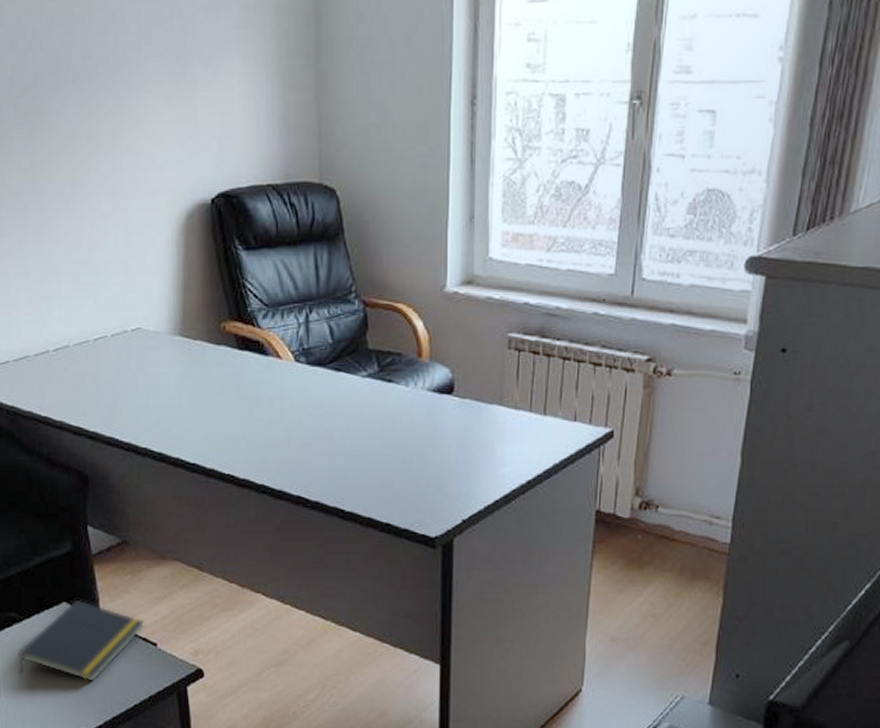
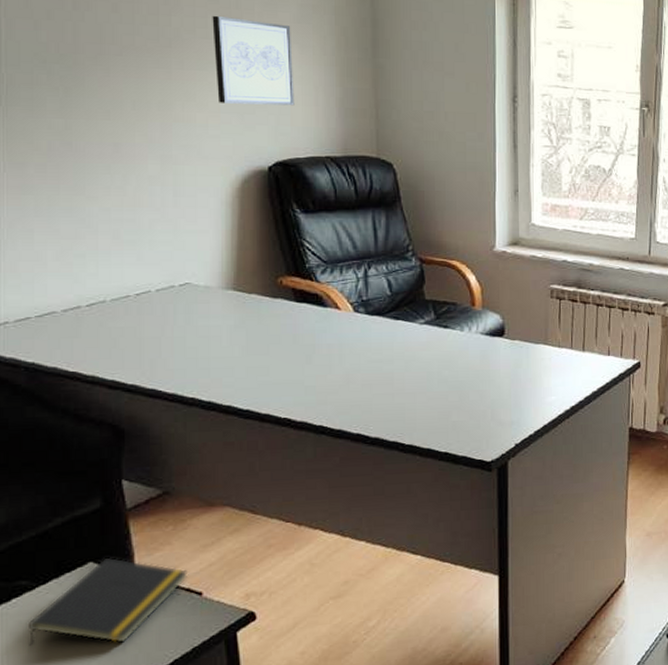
wall art: none [156,28,236,129] -> present [212,15,295,106]

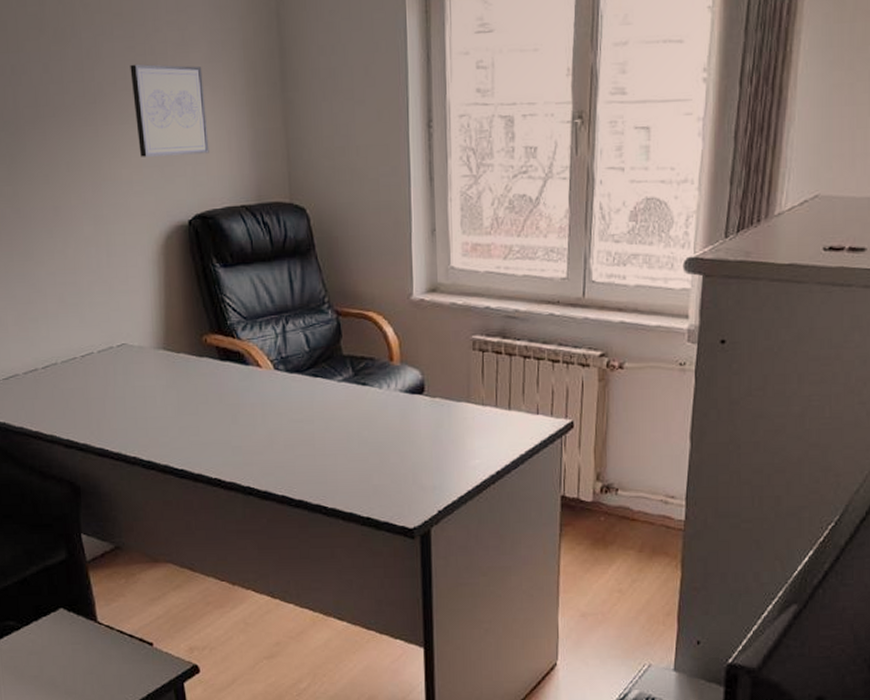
notepad: present [27,557,189,646] -> none [17,605,141,684]

